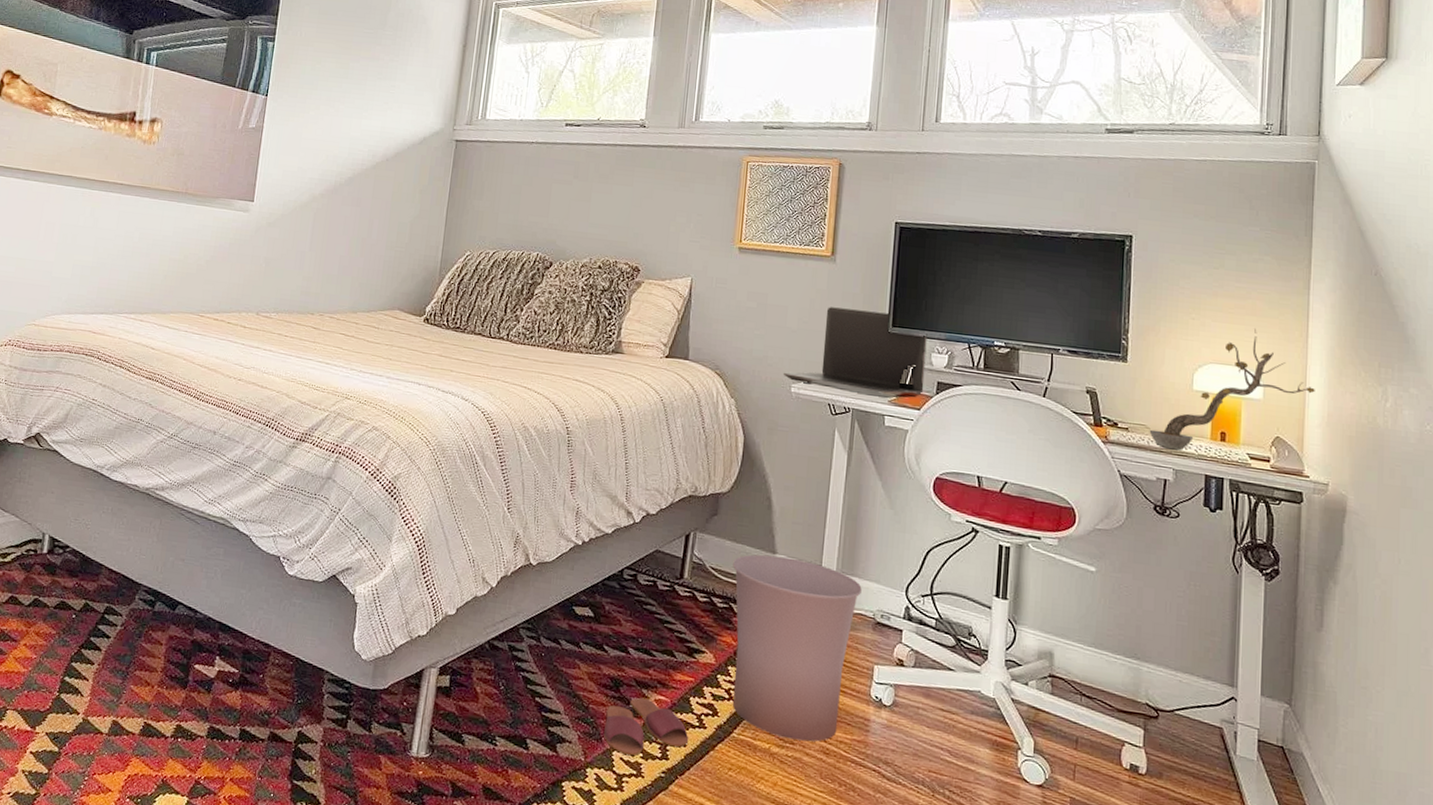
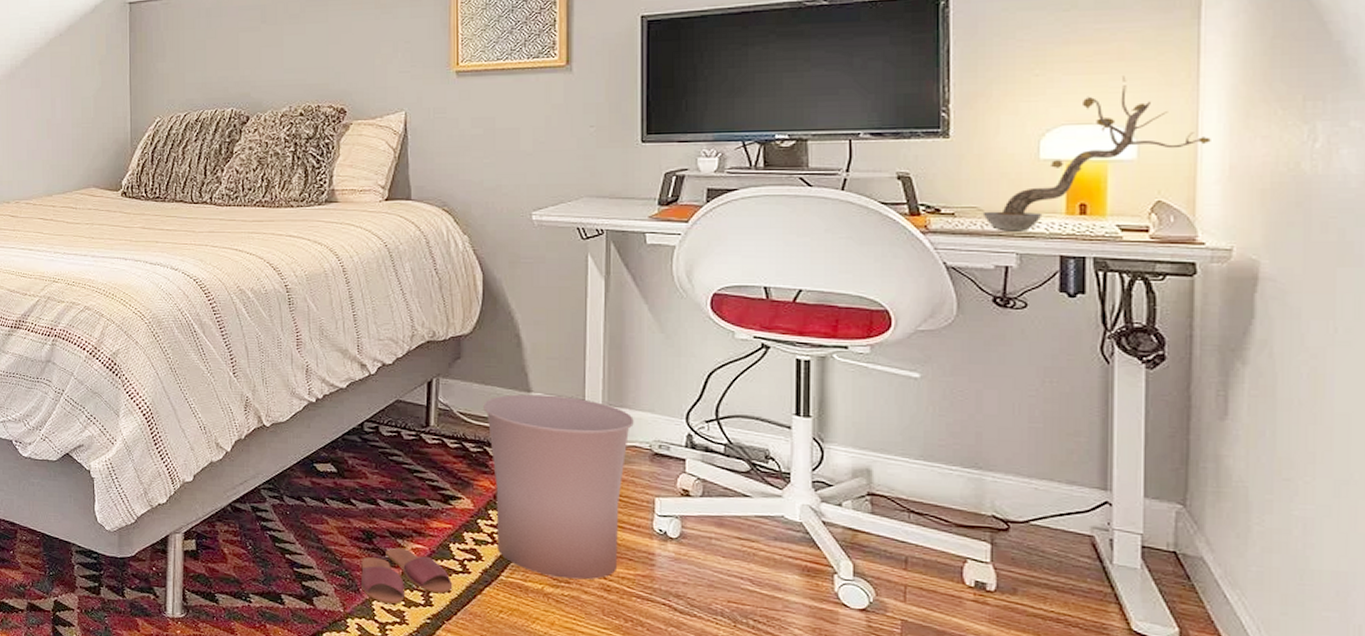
laptop computer: present [782,307,928,398] -> none [520,120,691,213]

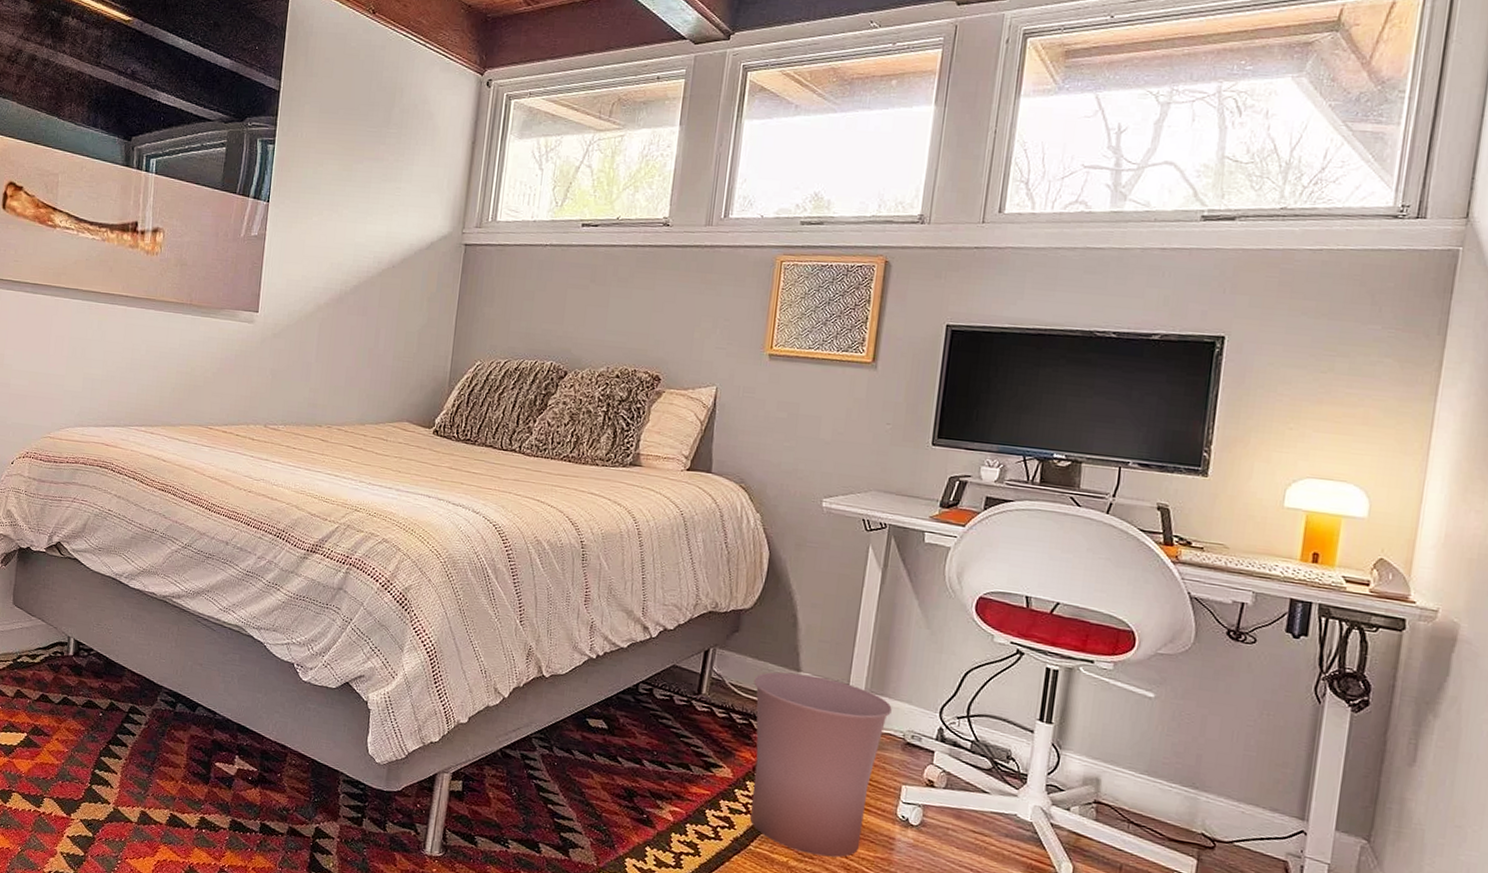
slippers: present [361,547,453,605] -> none [617,808,704,864]
plant: present [982,76,1211,233] -> none [1227,439,1432,573]

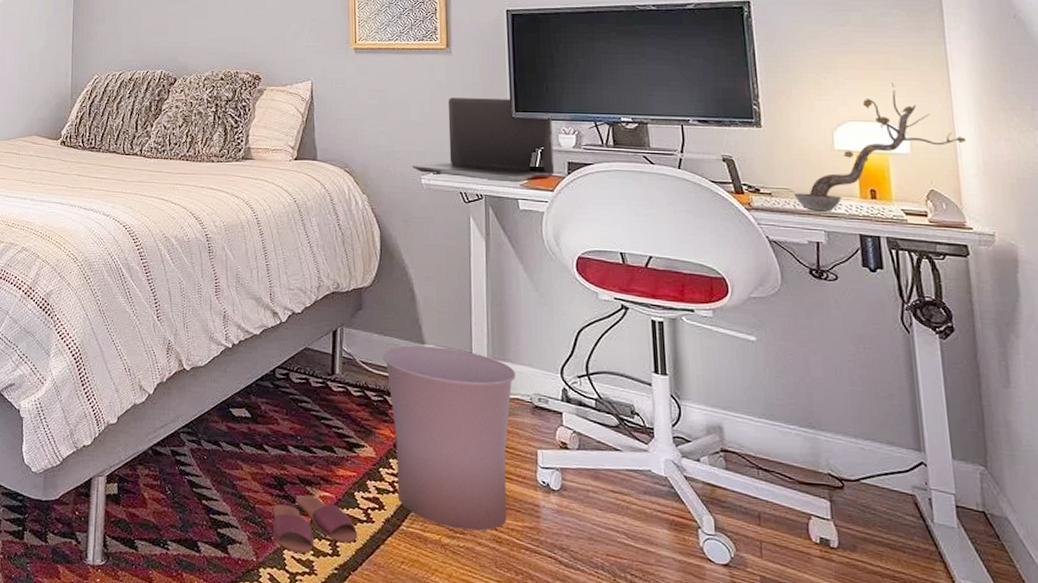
slippers: none [617,808,704,864] -> present [273,495,358,554]
laptop computer: none [813,417,977,514] -> present [411,98,555,182]
plant: none [1227,439,1432,573] -> present [794,82,966,213]

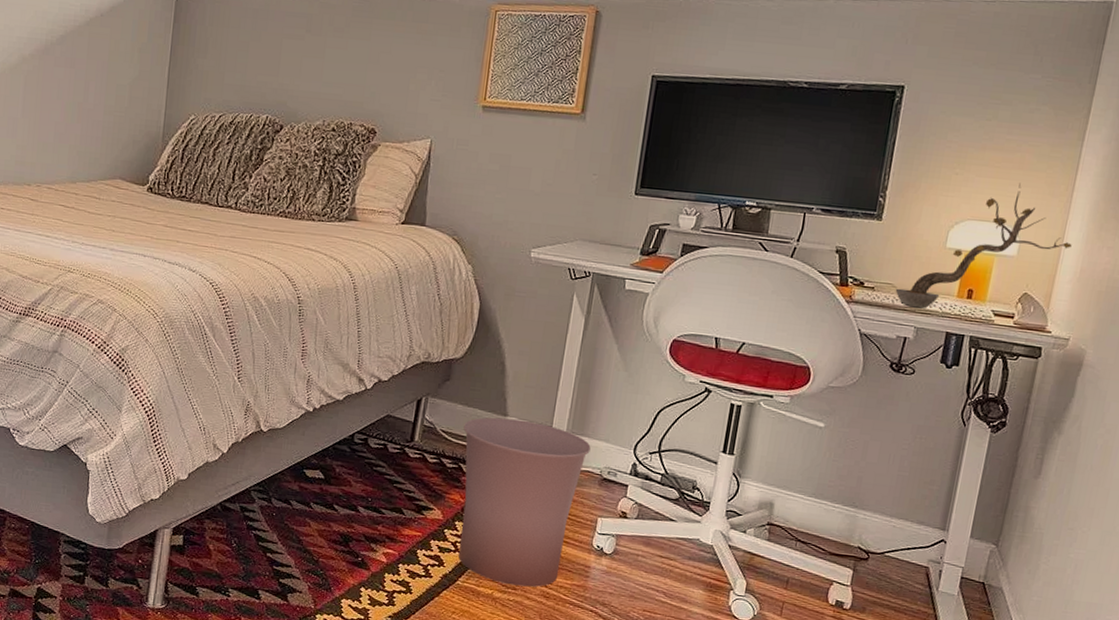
slippers: present [273,495,358,554] -> none [333,551,415,603]
laptop computer: present [411,98,555,182] -> none [523,168,677,262]

